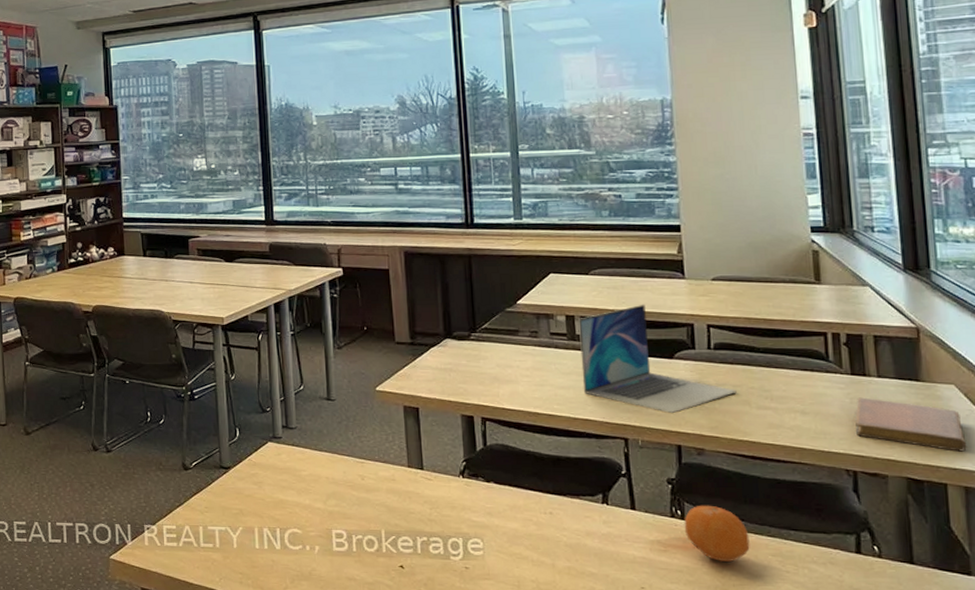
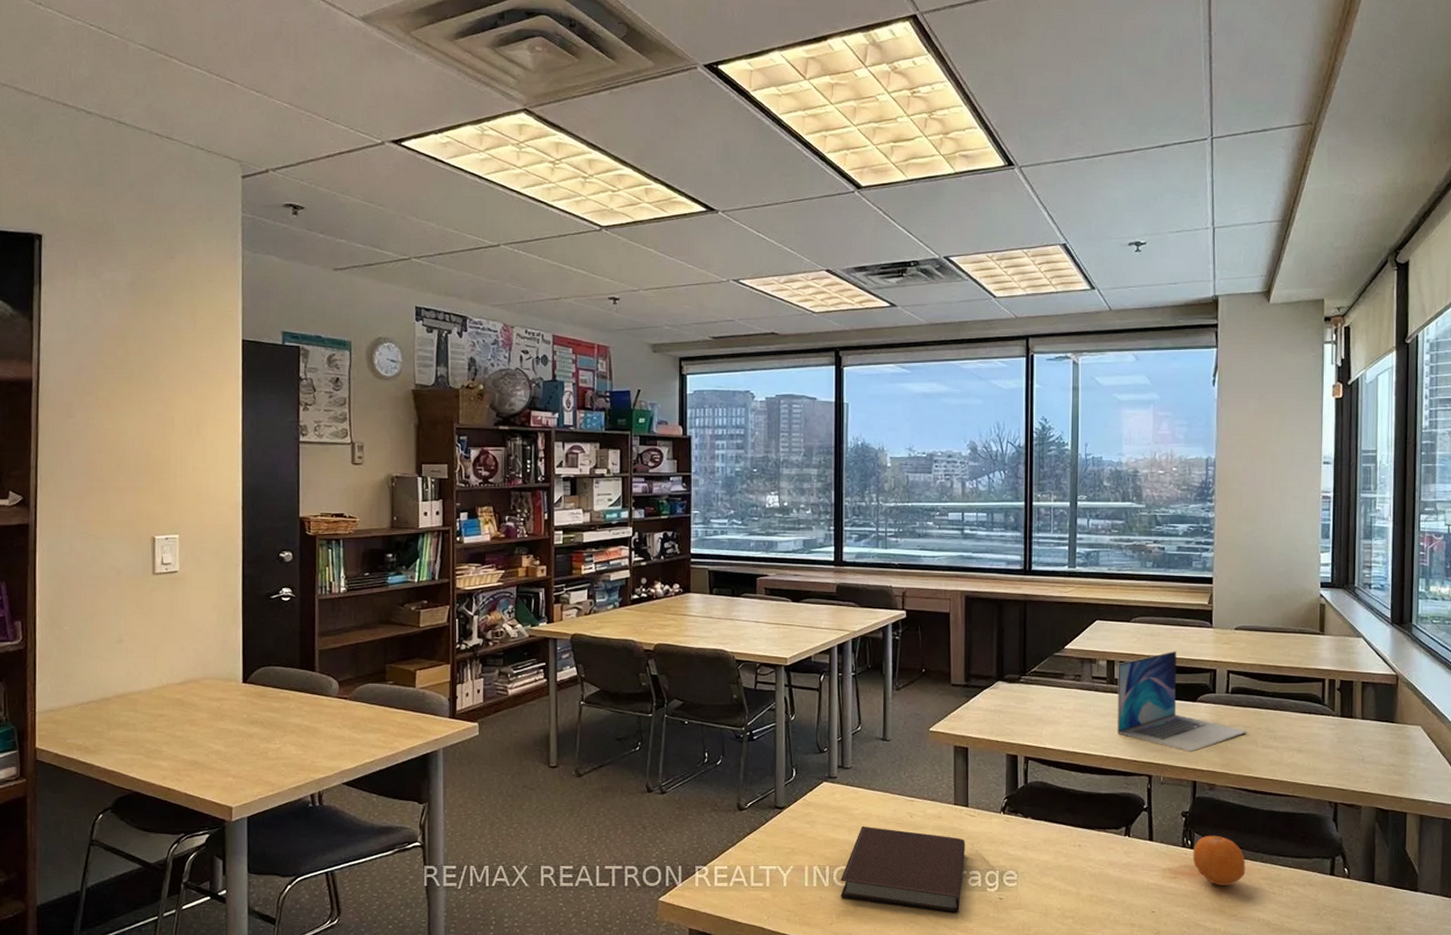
notebook: none [292,487,424,582] -> present [840,826,965,913]
notebook: present [855,397,967,452] -> none [1340,737,1425,785]

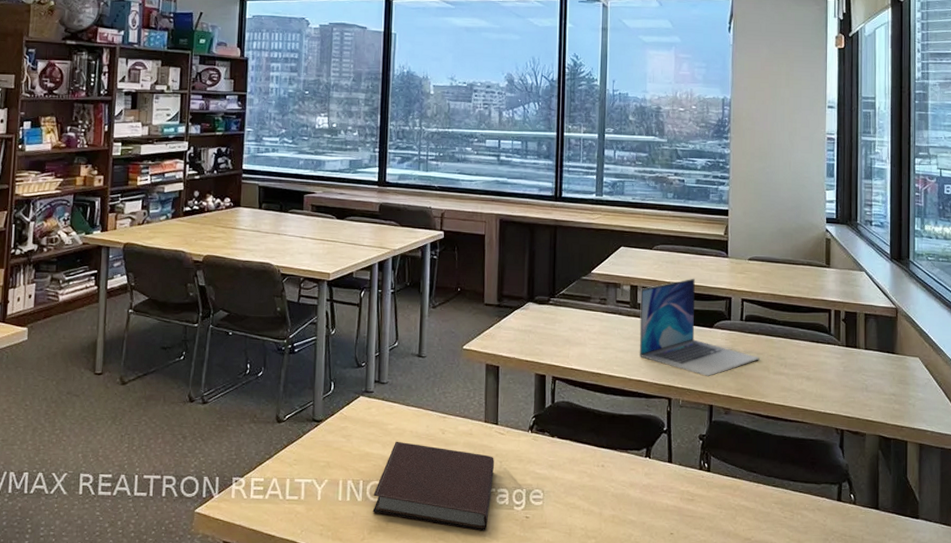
fruit: present [1192,835,1246,885] -> none [709,458,759,509]

